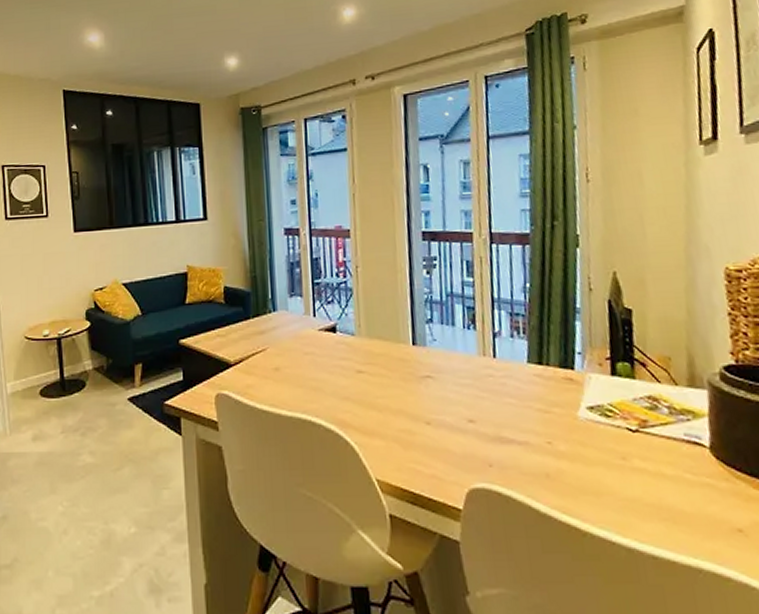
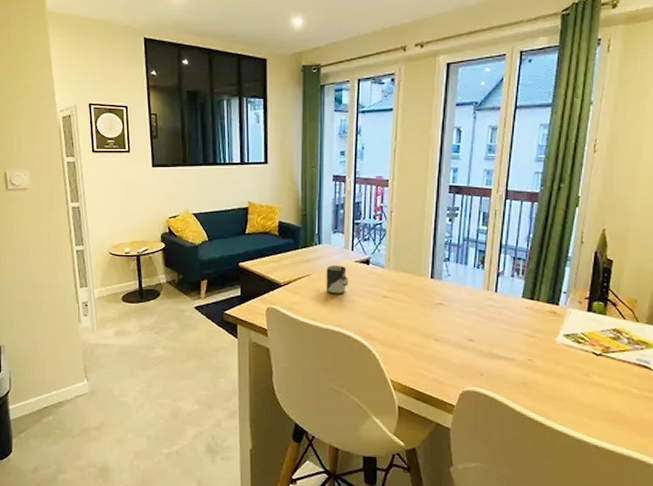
cup: none [284,335,314,372] -> present [326,264,349,294]

